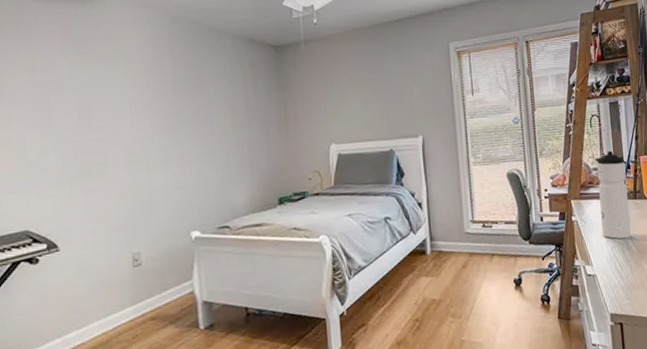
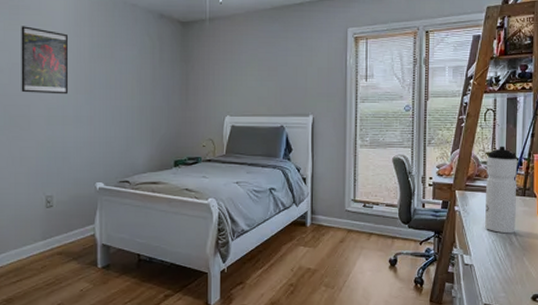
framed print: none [89,61,152,137] -> present [21,26,69,95]

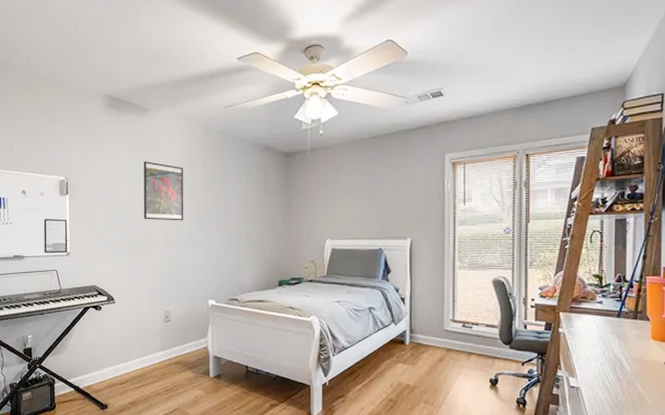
water bottle: present [485,146,517,234] -> none [592,268,627,357]

